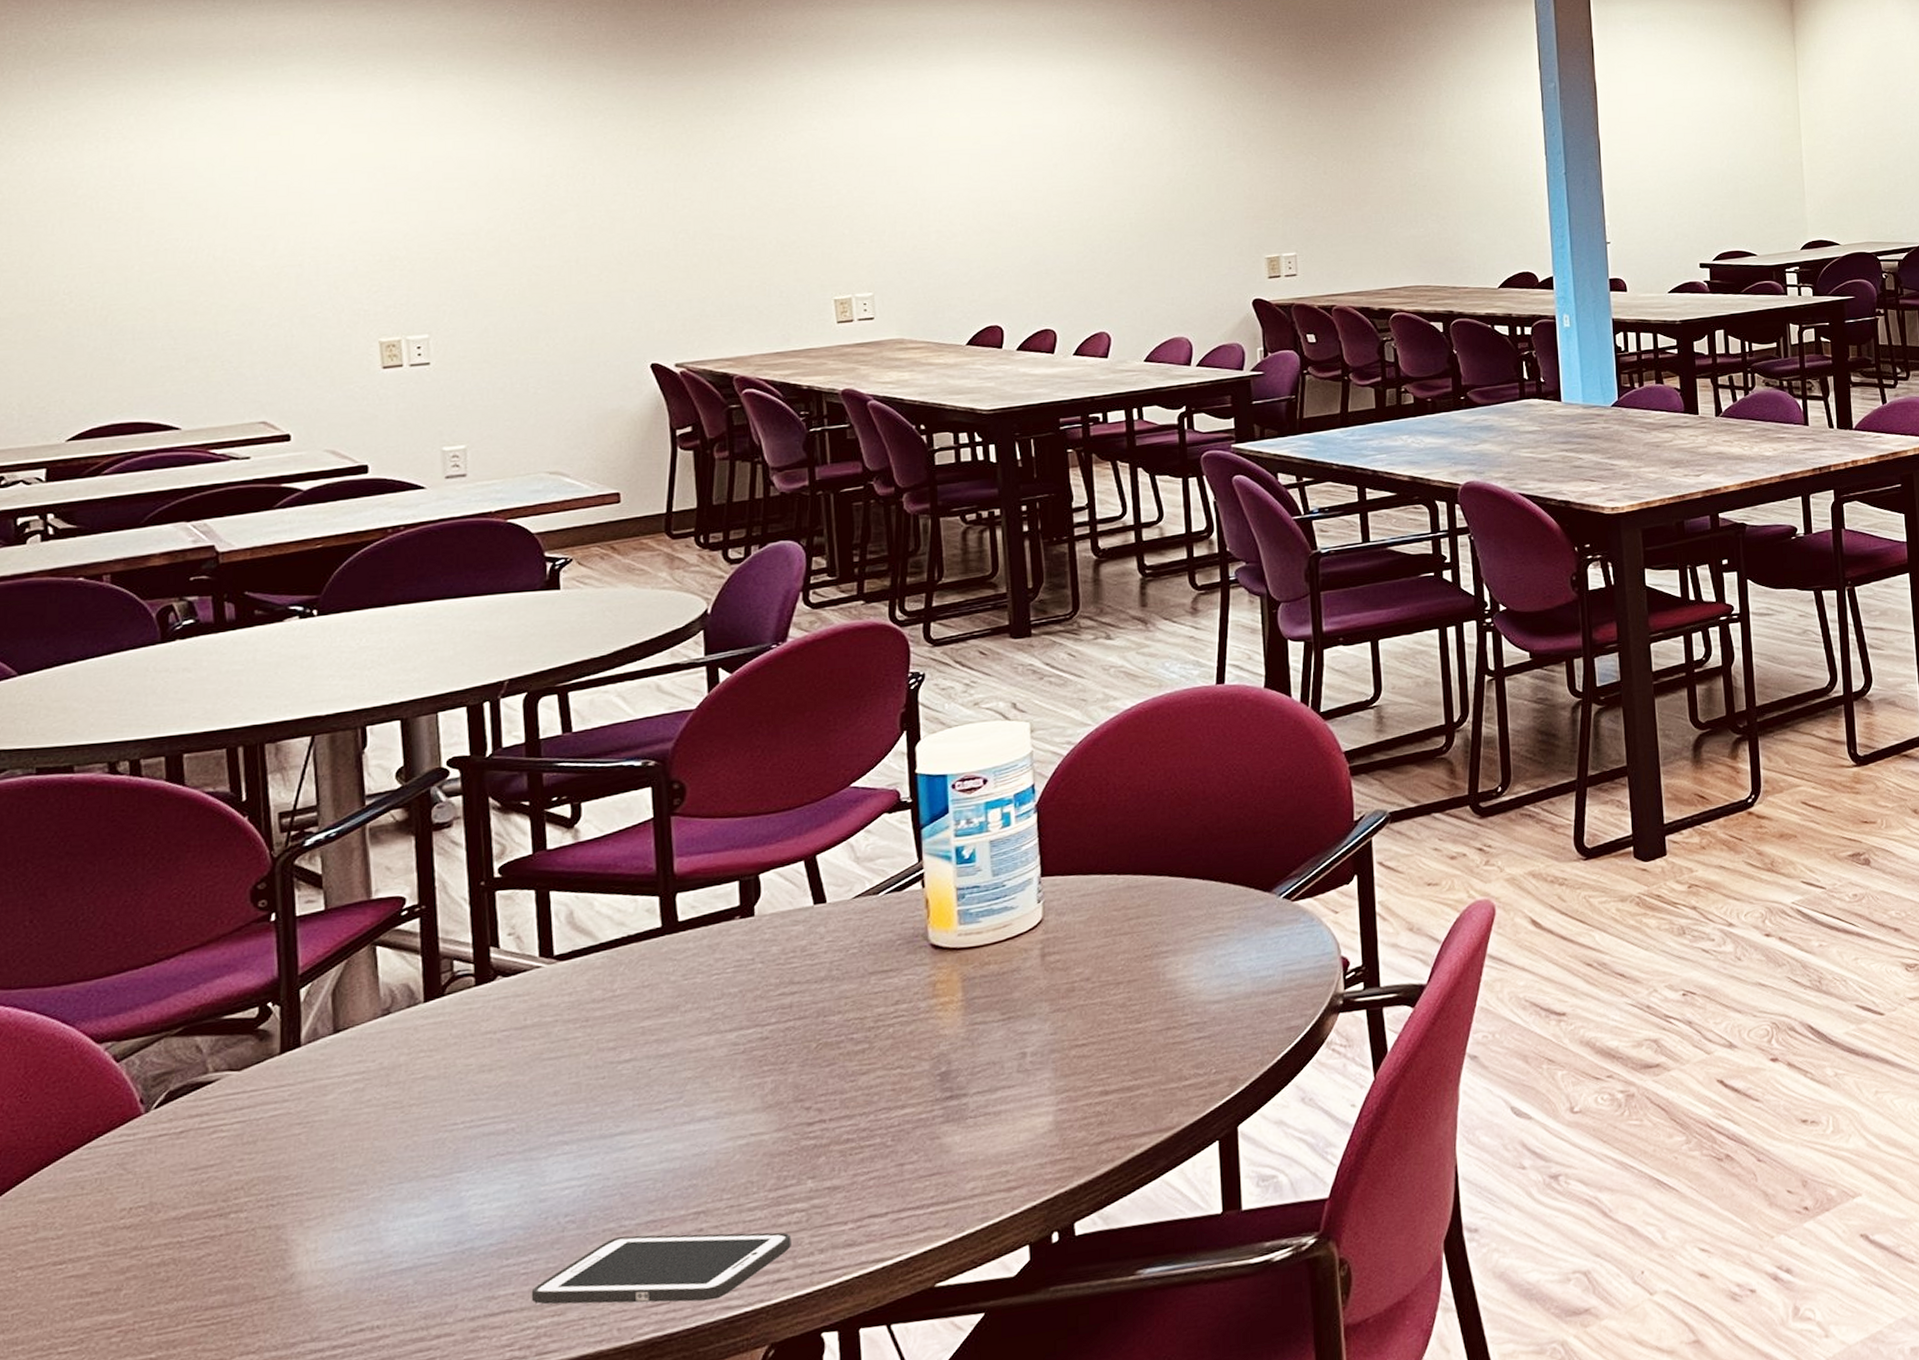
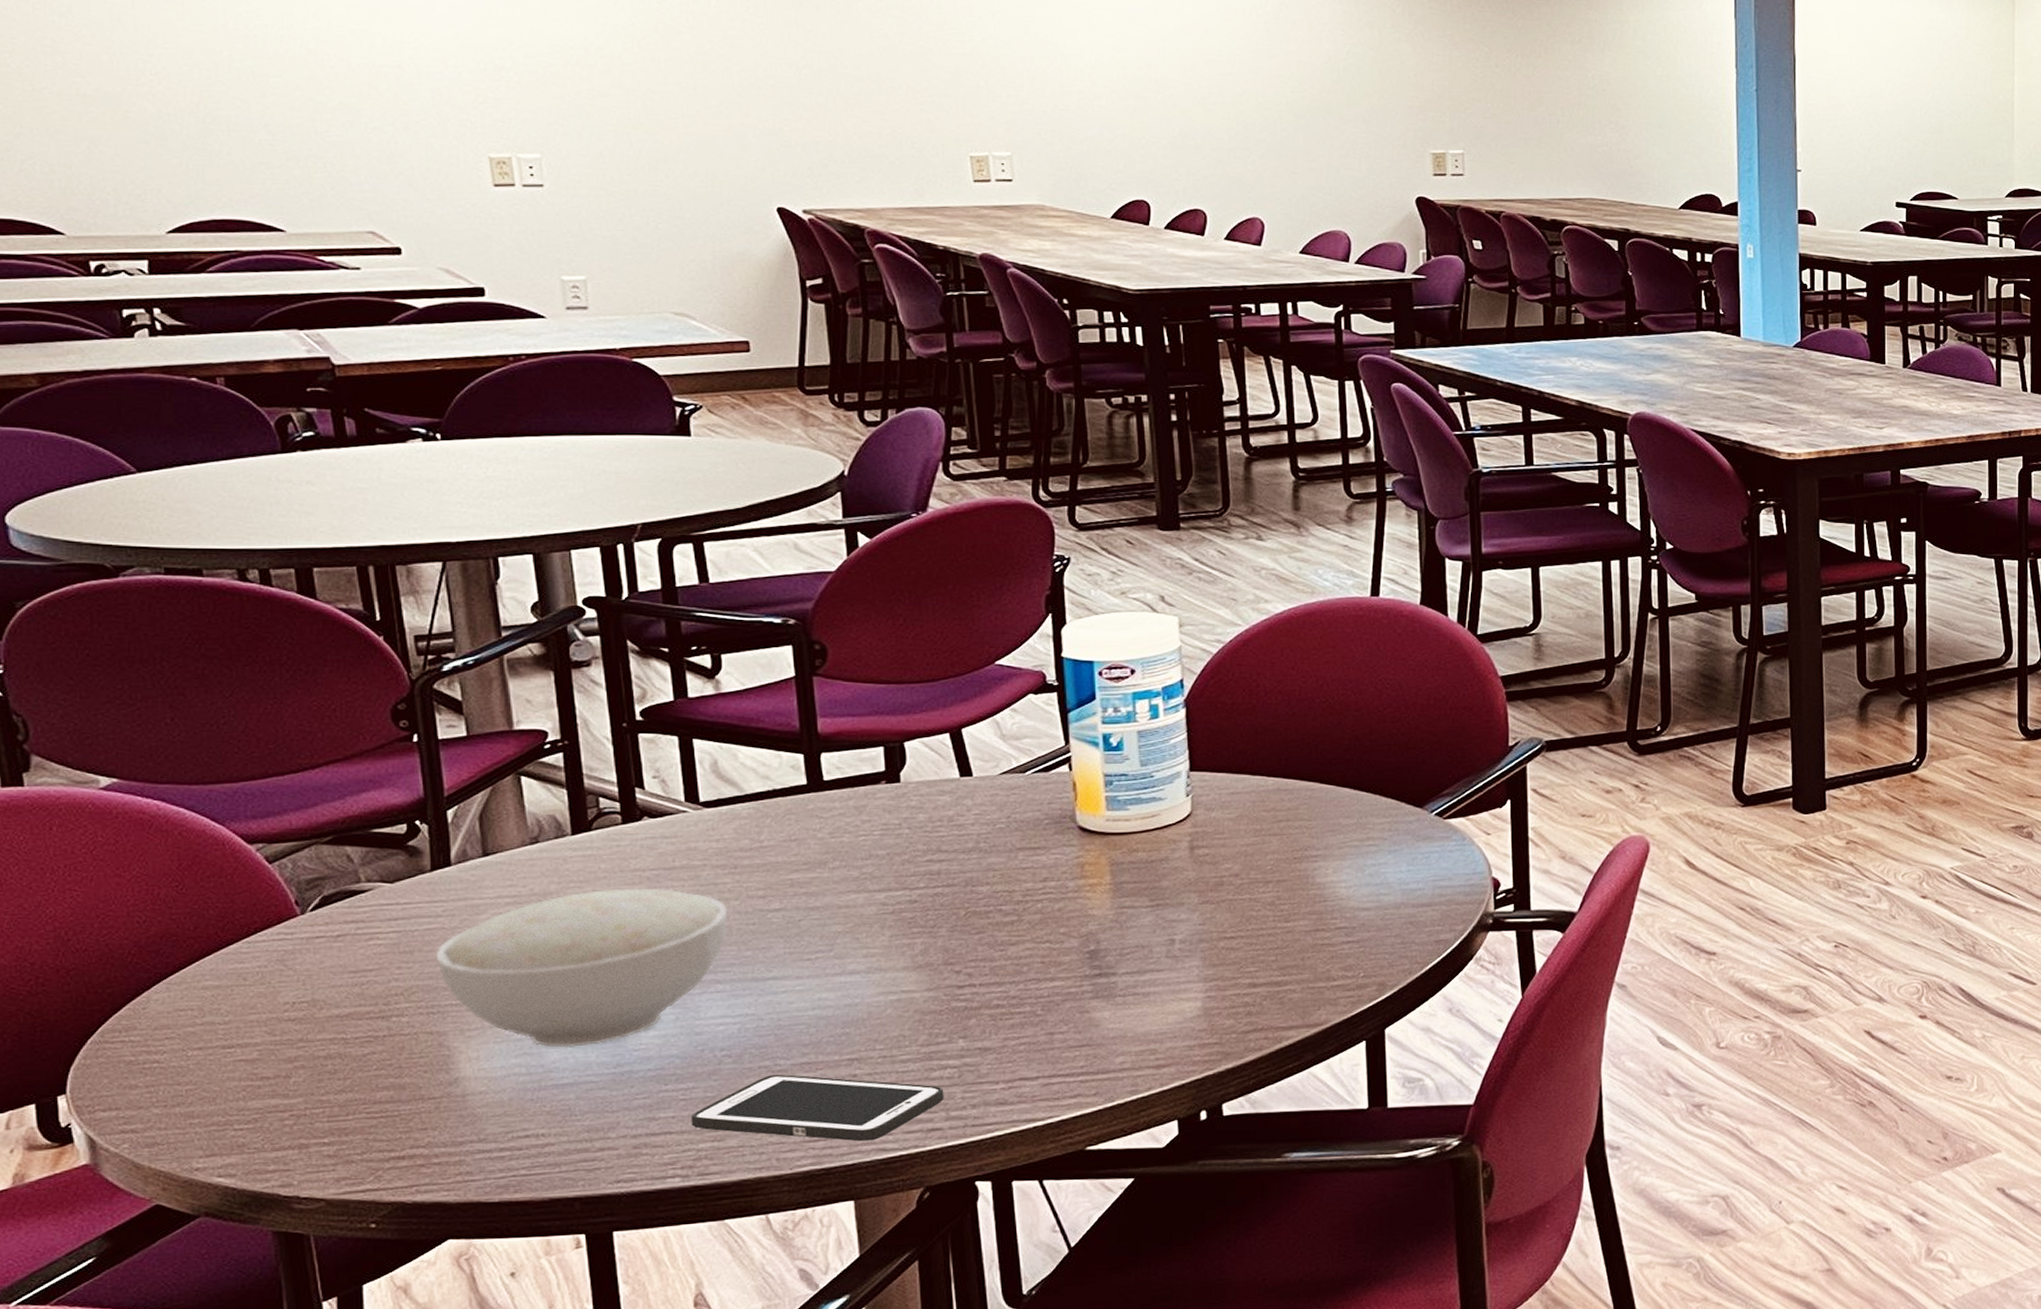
bowl: none [279,1049,578,1231] -> present [435,888,728,1048]

